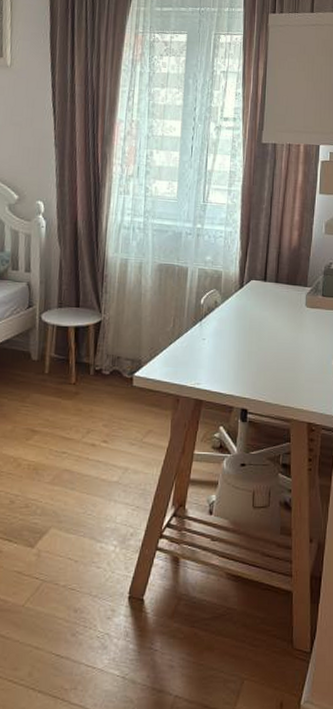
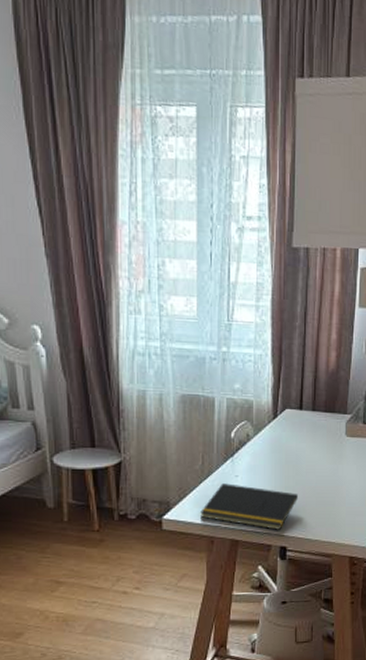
notepad: none [167,345,260,392] -> present [199,483,298,530]

